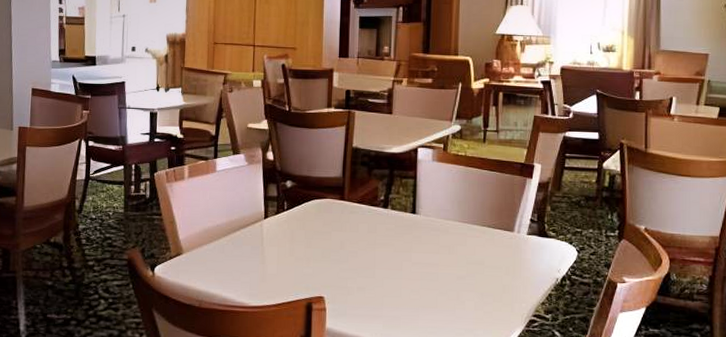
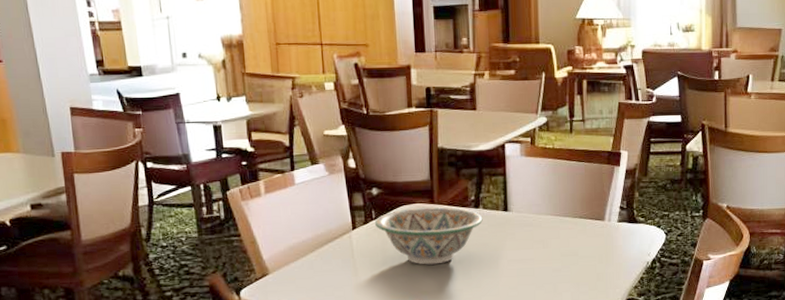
decorative bowl: none [285,203,390,260] -> present [374,207,483,265]

